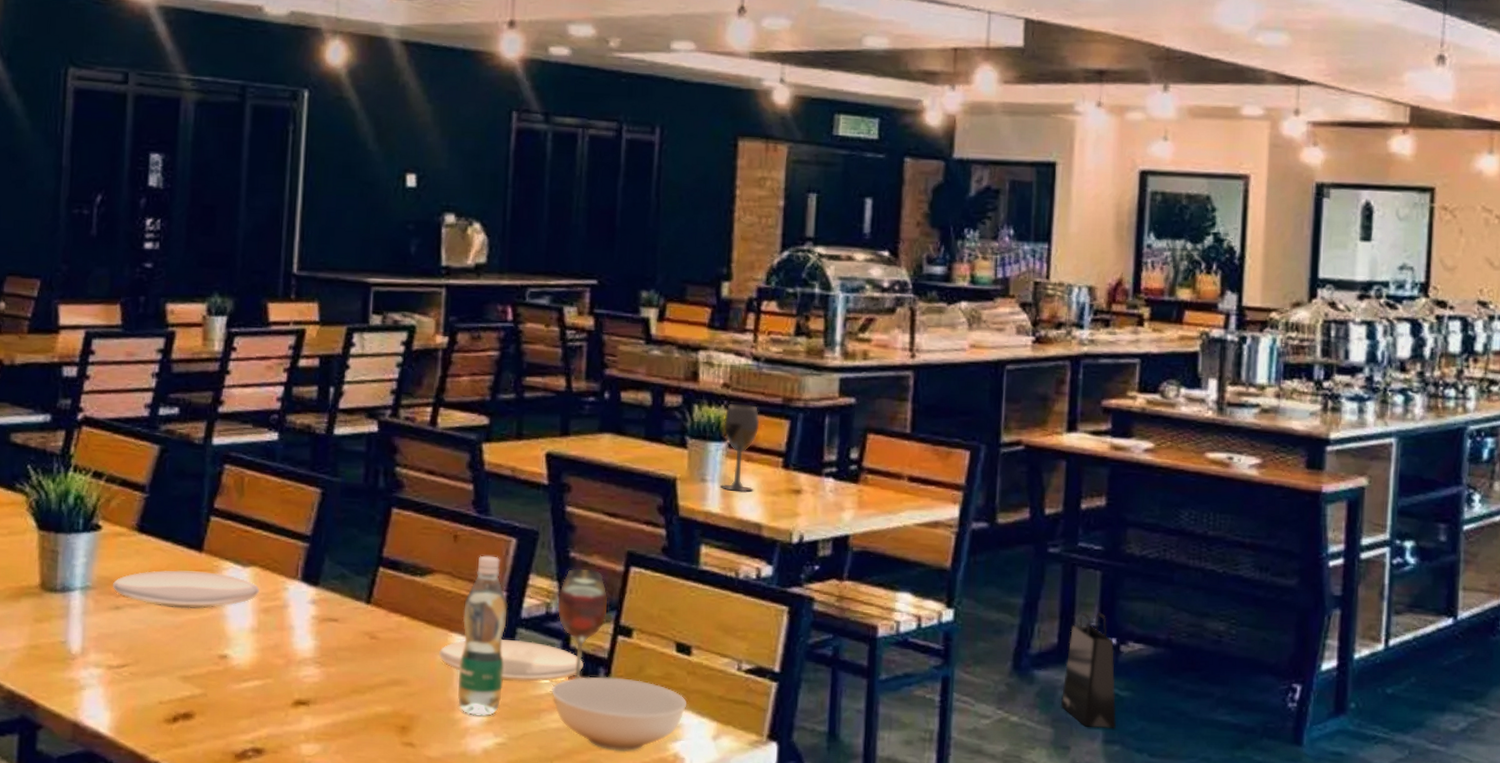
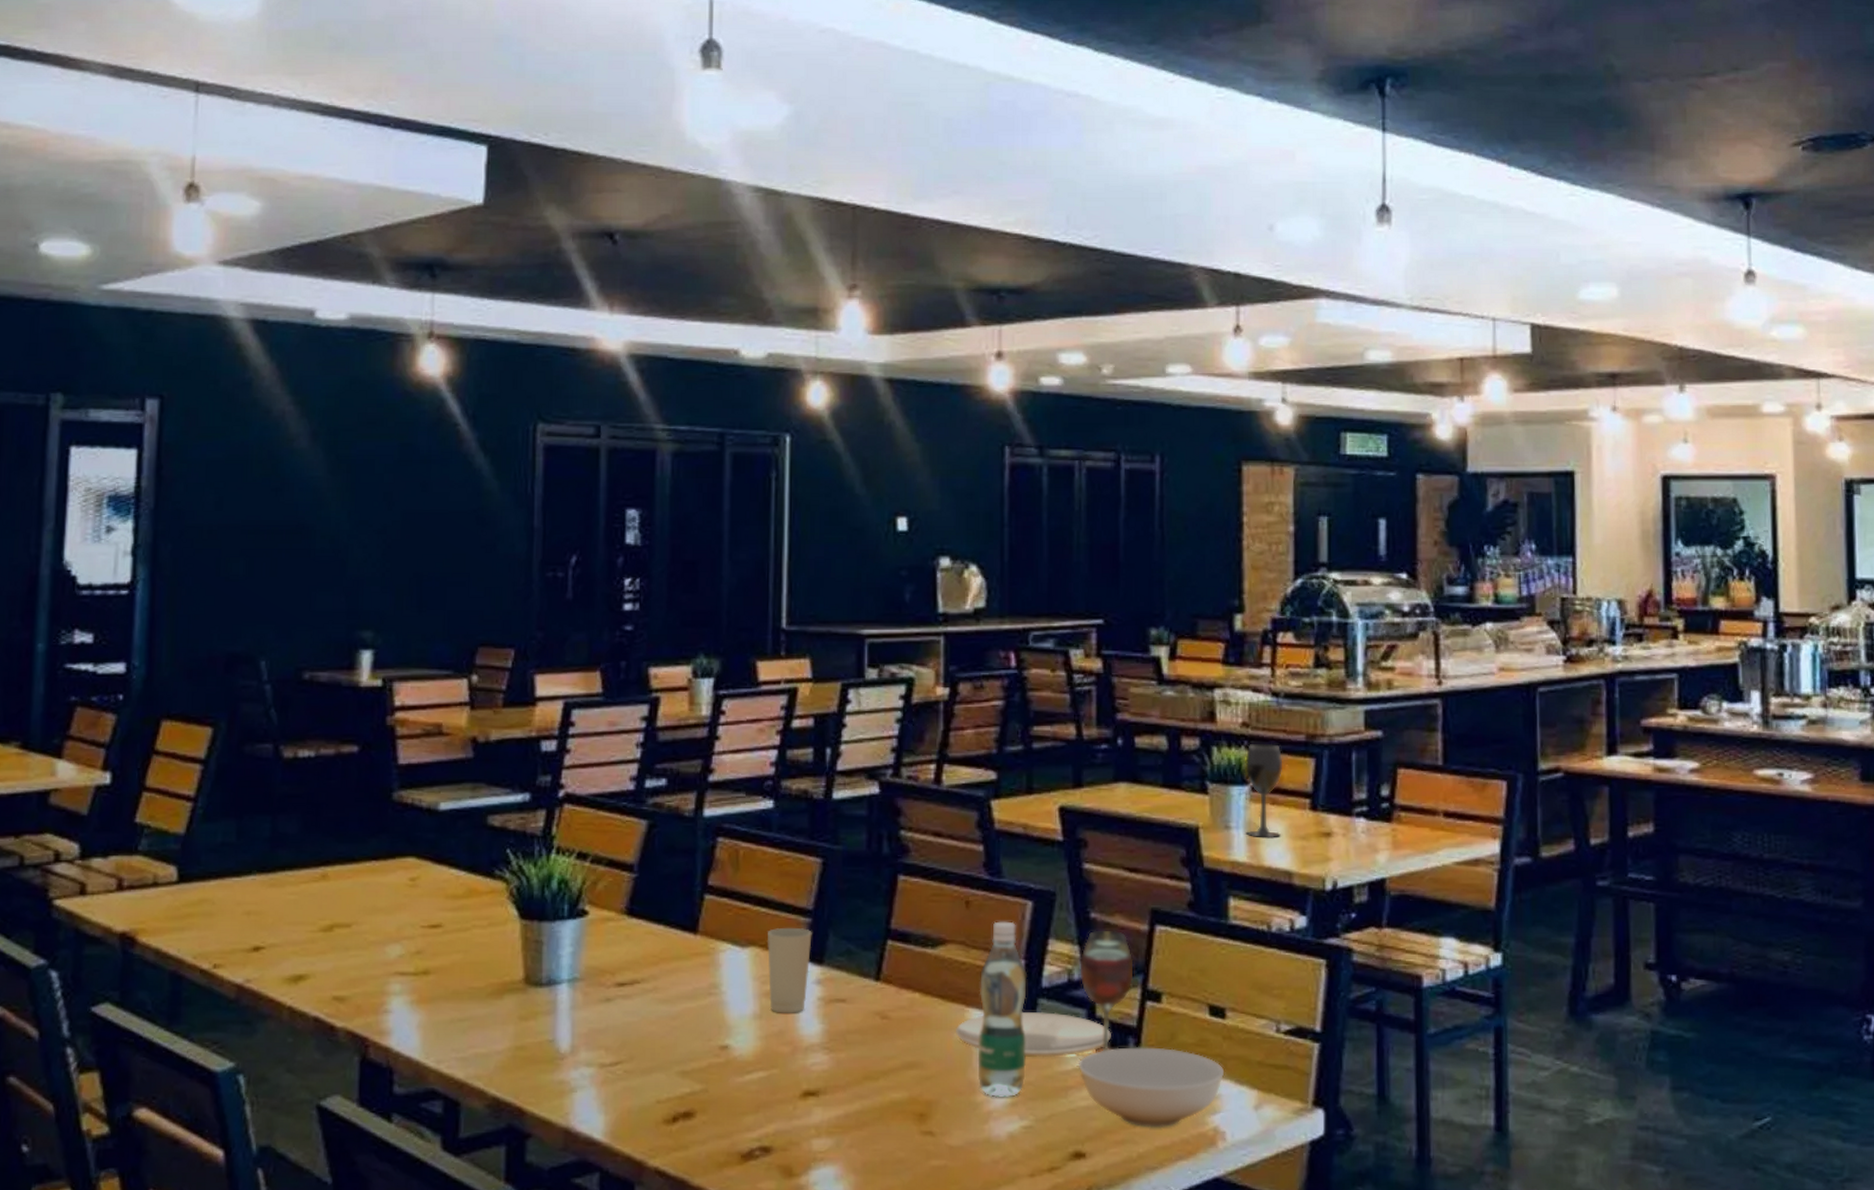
plate: present [112,570,259,609] -> none [601,955,760,997]
cup: none [267,550,309,629] -> present [768,927,812,1013]
shopping bag: present [1060,611,1116,729] -> none [1622,947,1683,1075]

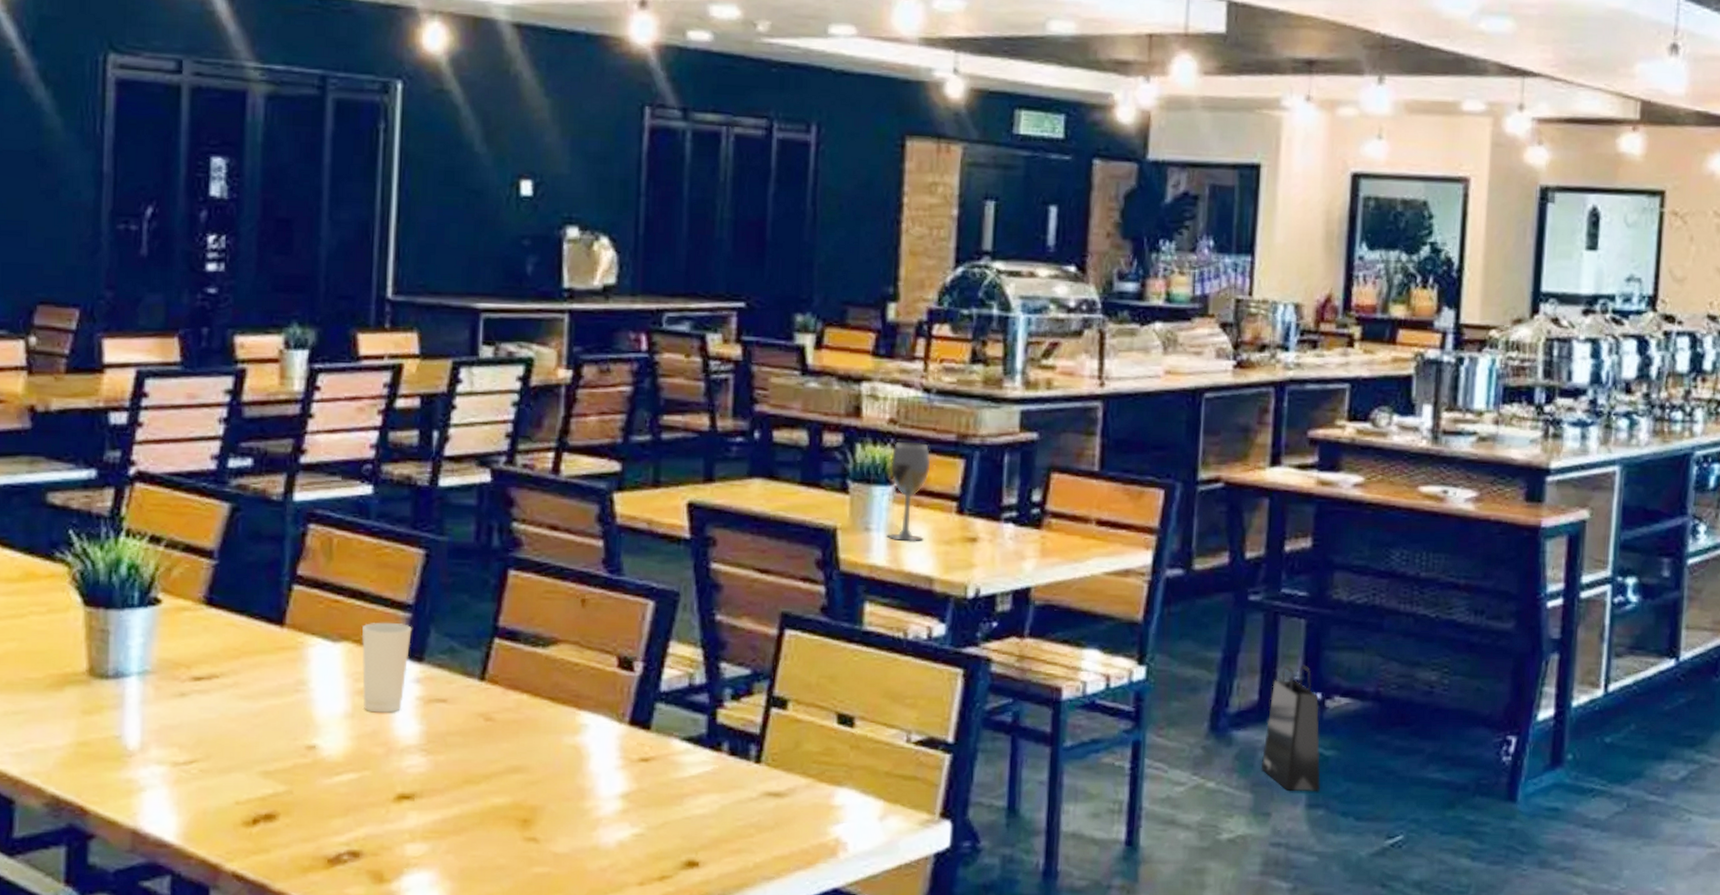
plate: present [956,1012,1111,1057] -> none [565,717,732,763]
bottle: present [979,921,1027,1097] -> none [588,621,645,803]
bowl: present [1079,1047,1225,1128] -> none [696,754,850,838]
wineglass: present [1080,930,1134,1052] -> none [701,633,760,759]
shopping bag: none [1622,947,1683,1075] -> present [1260,664,1321,792]

